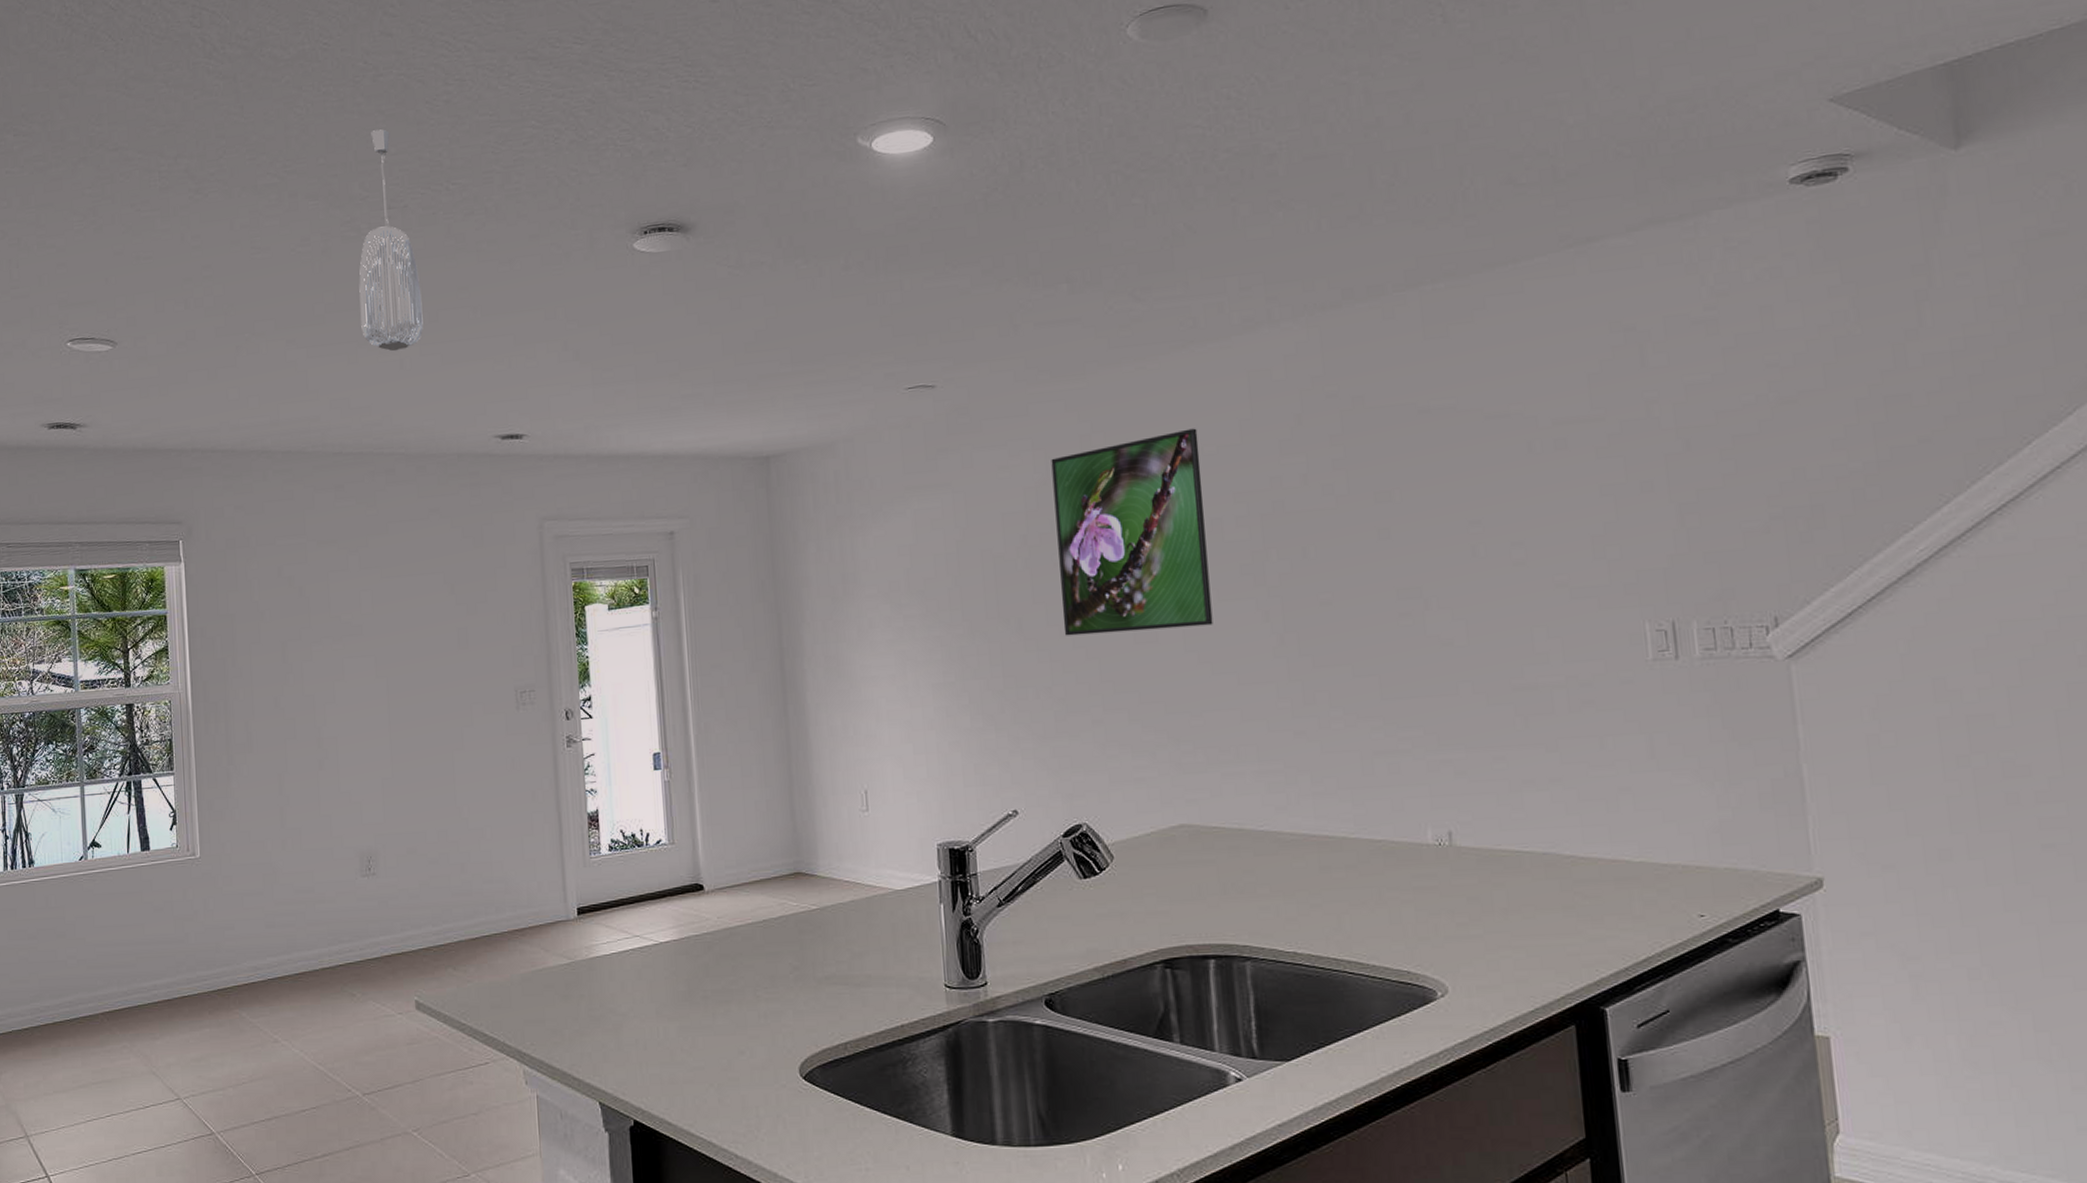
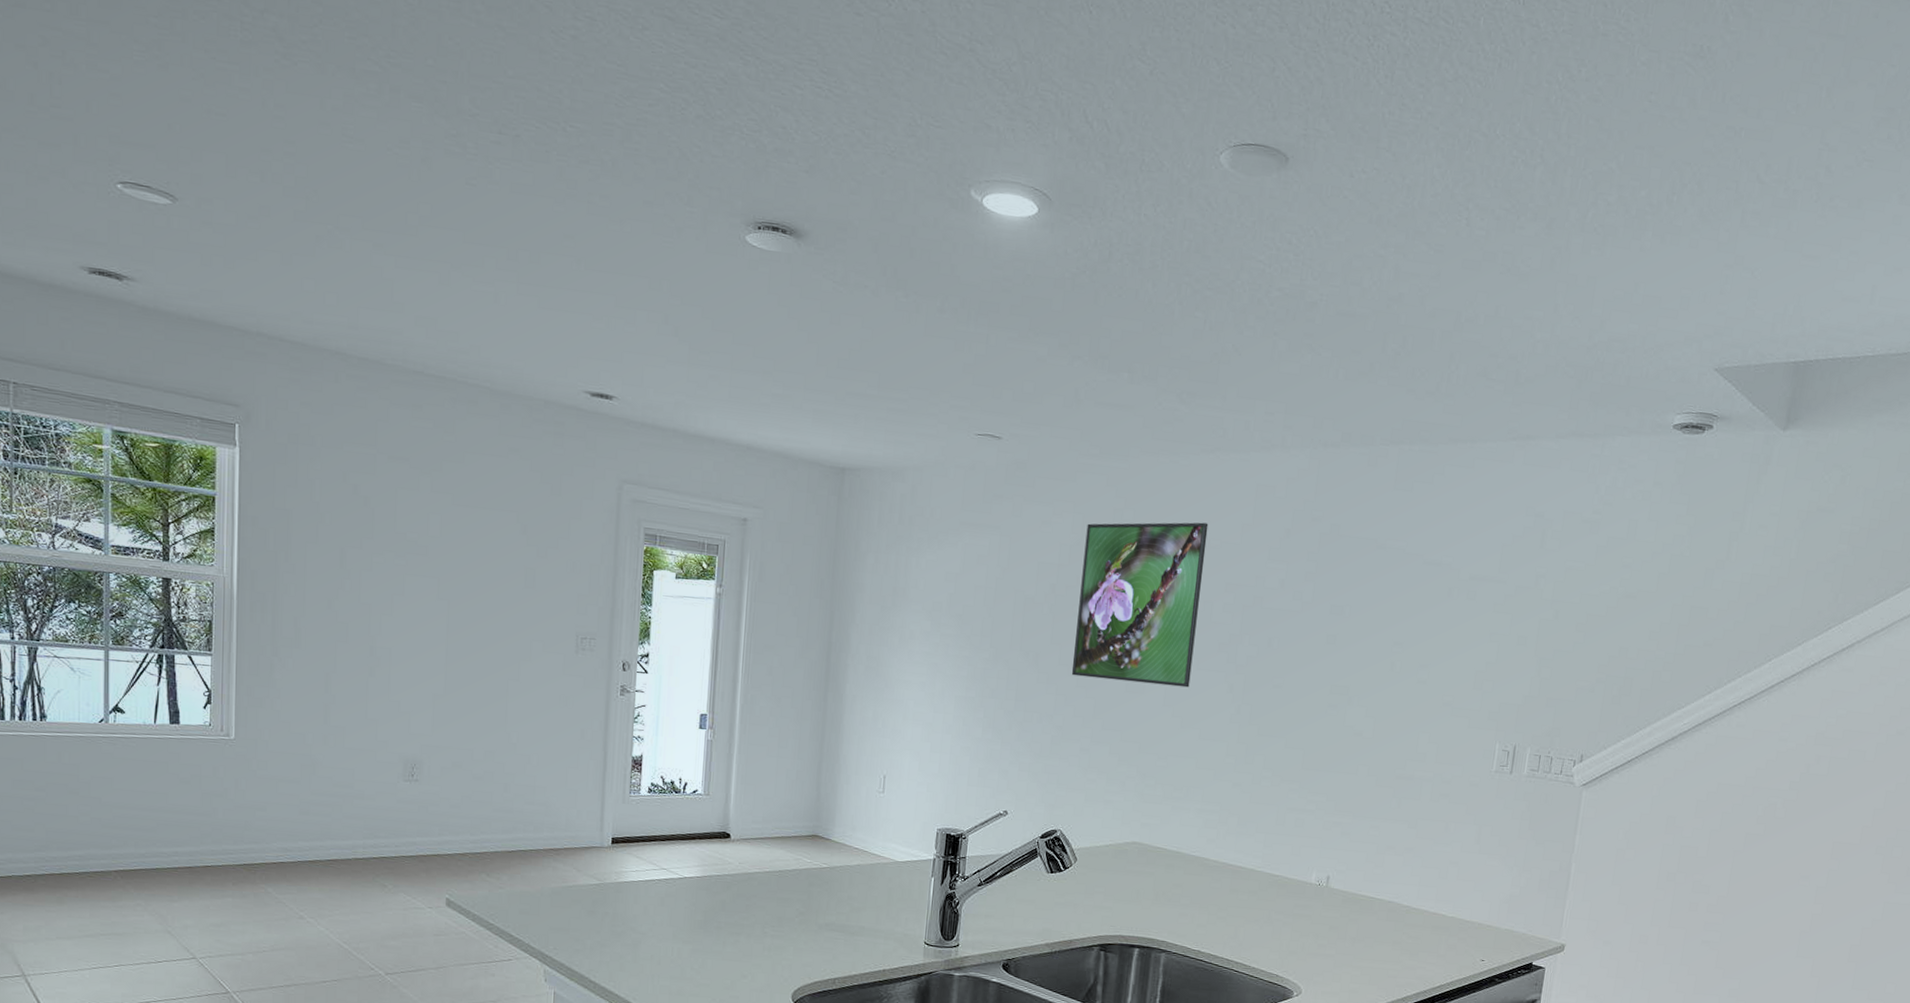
pendant light: present [359,129,423,352] -> none [457,45,525,284]

